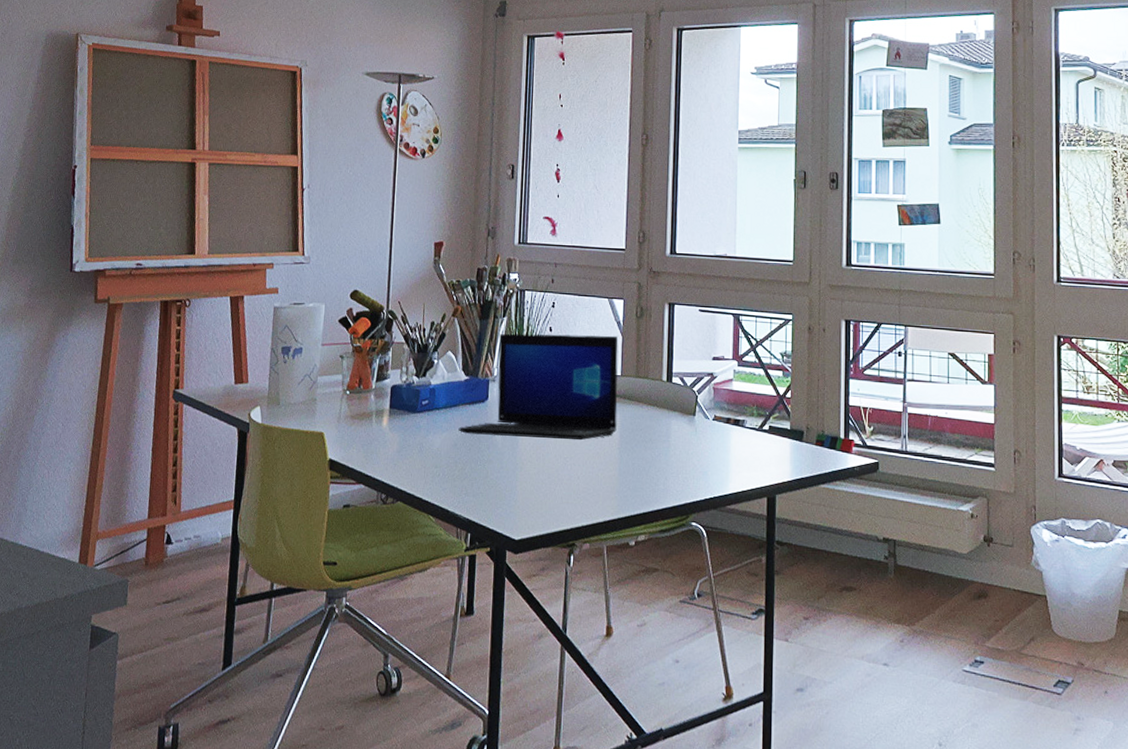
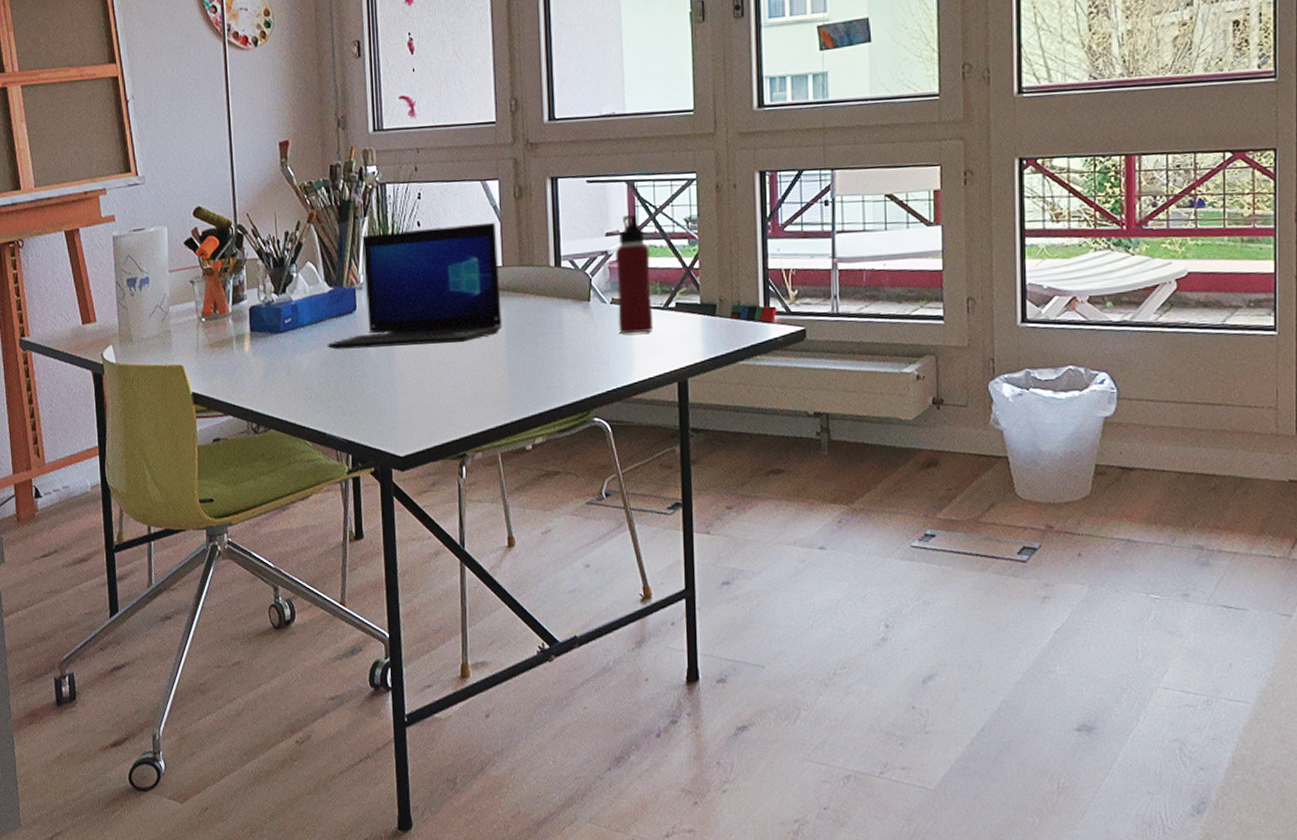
water bottle: none [718,344,749,450] -> present [616,215,654,334]

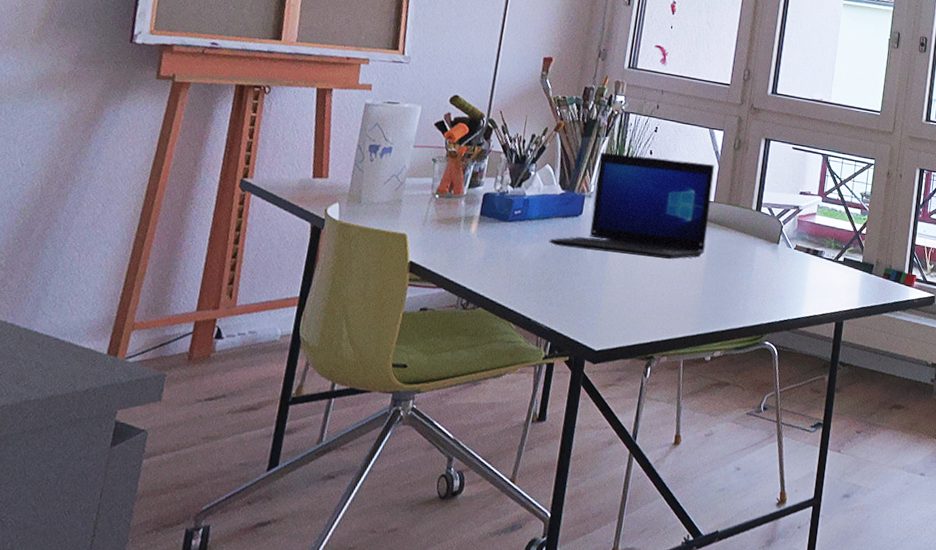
water bottle: present [616,215,654,334] -> none [797,181,831,278]

